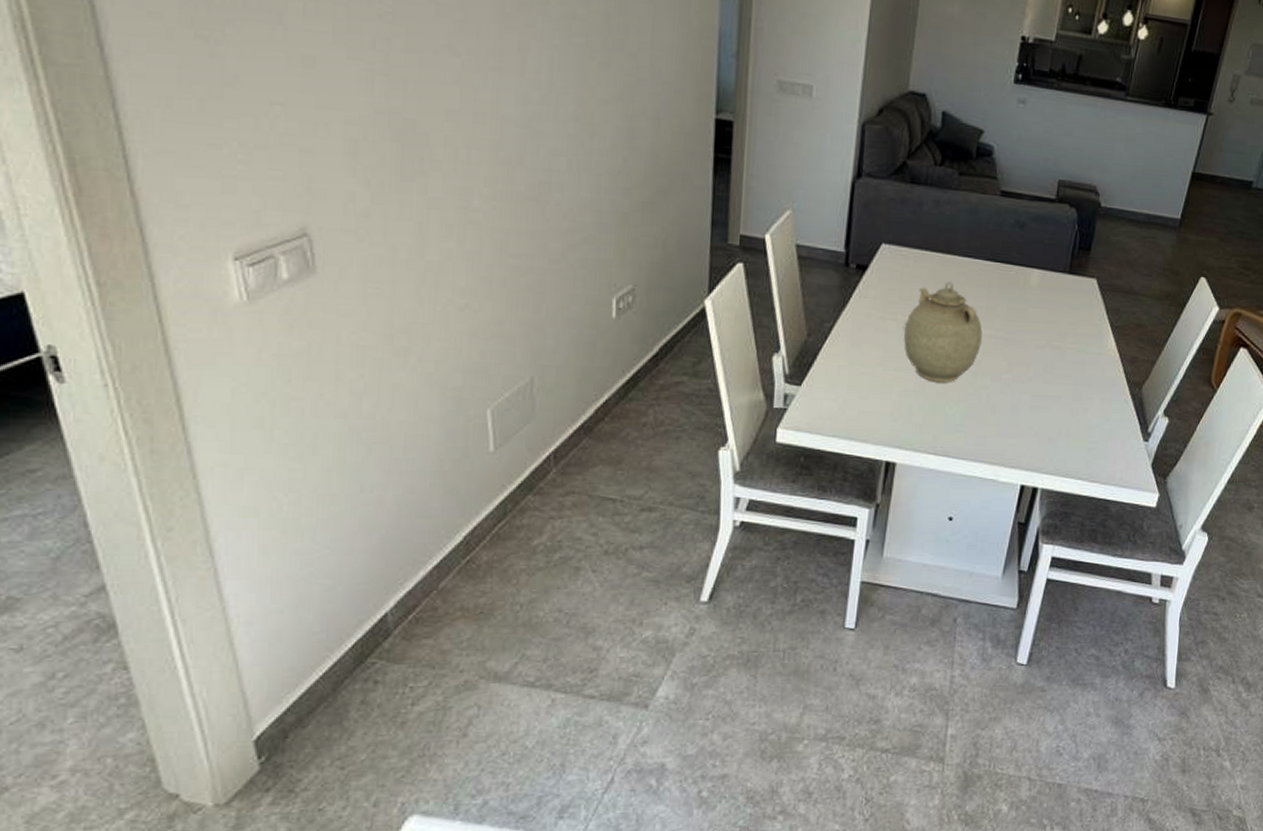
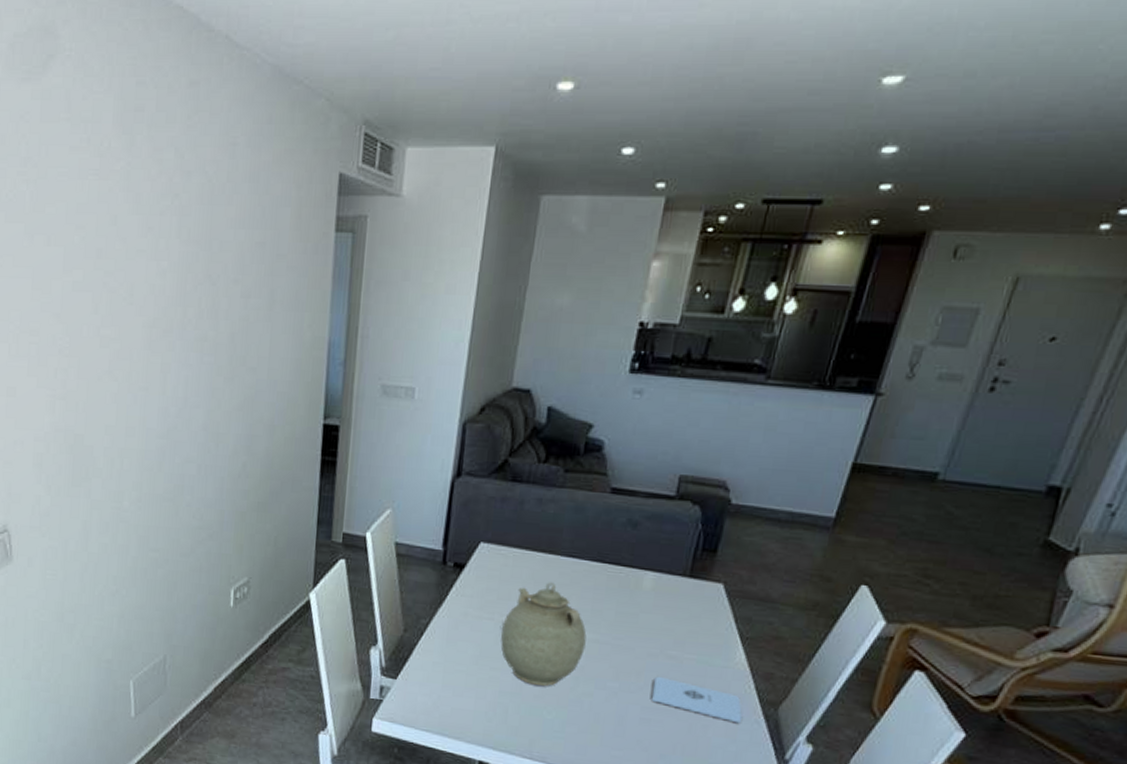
notepad: none [1041,366,1115,404] -> present [652,676,743,724]

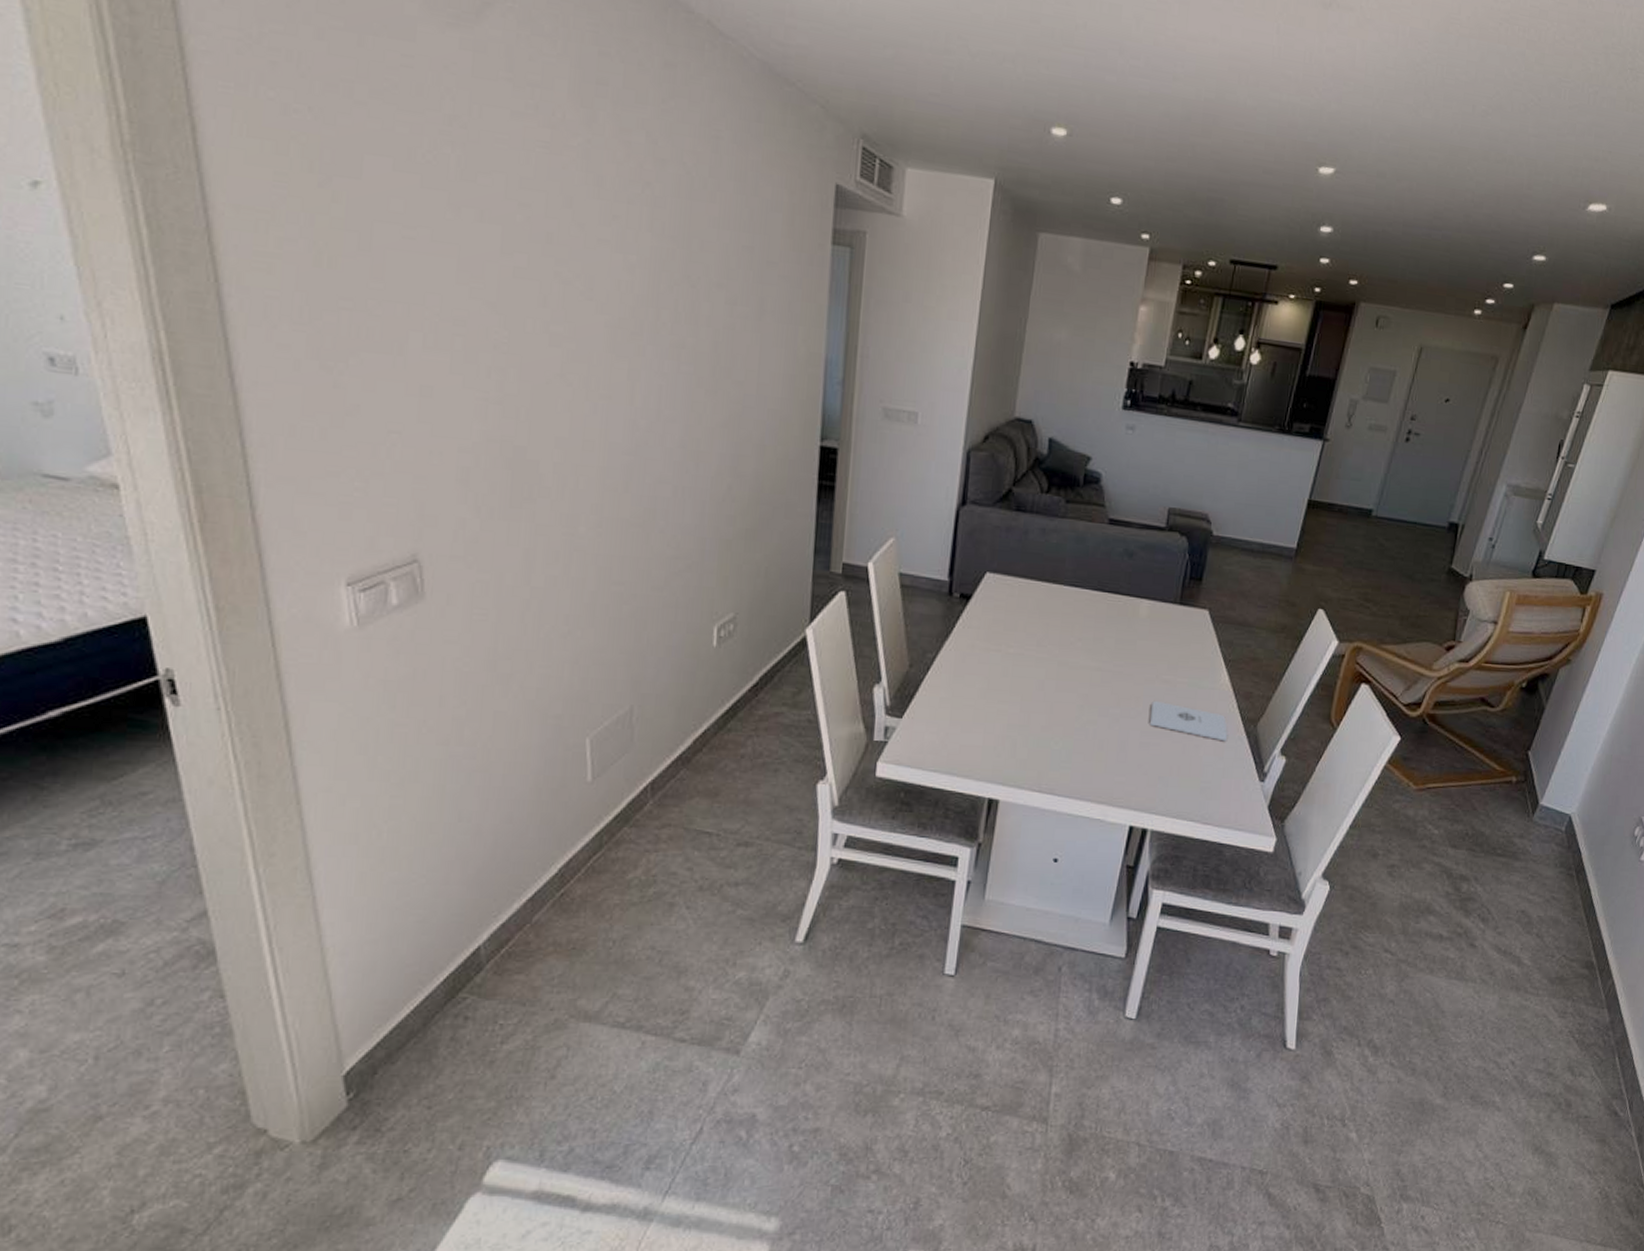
teapot: present [500,582,587,686] -> none [1008,611,1090,716]

